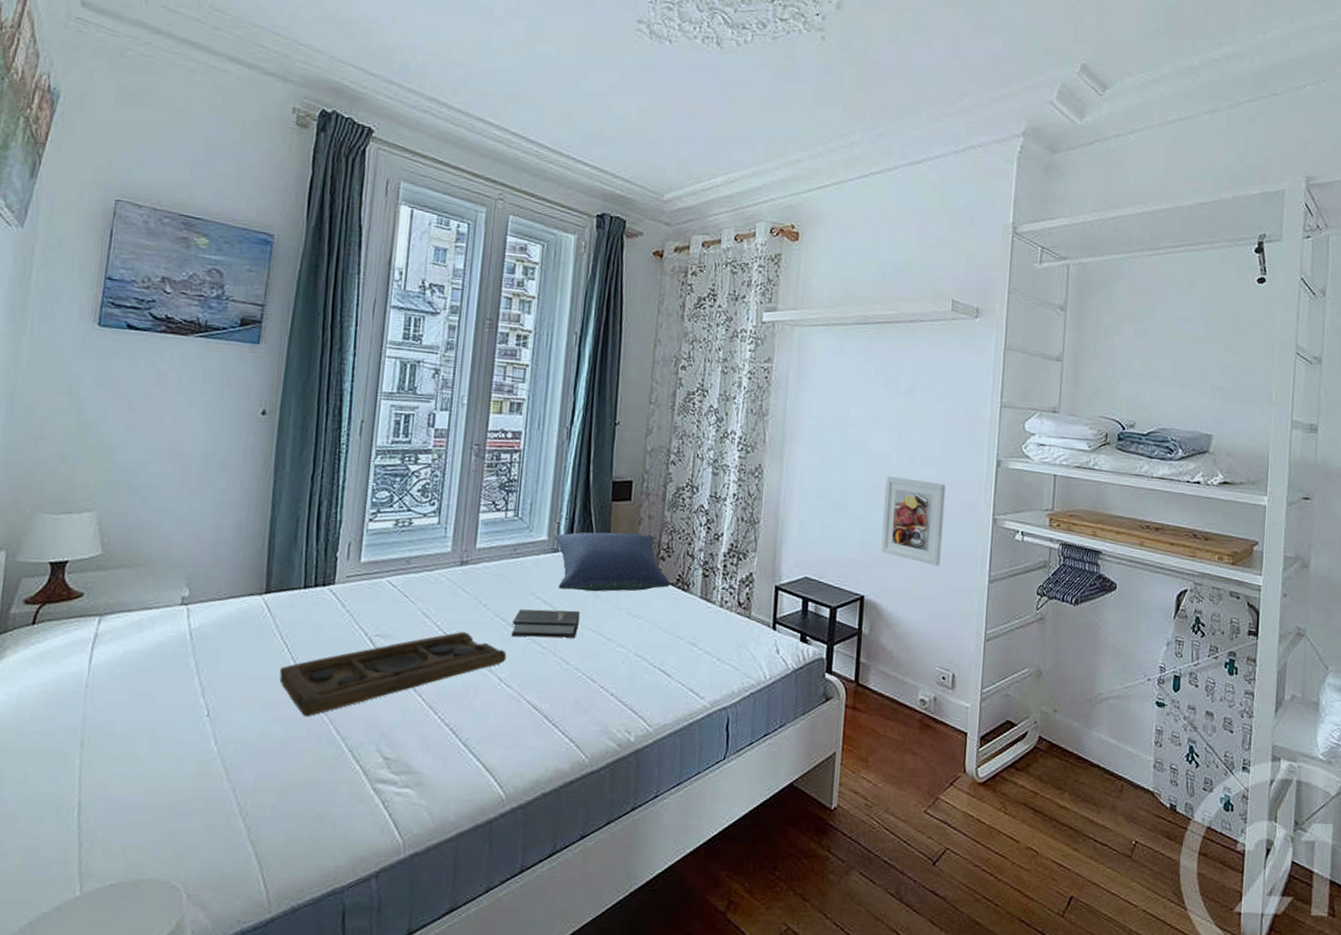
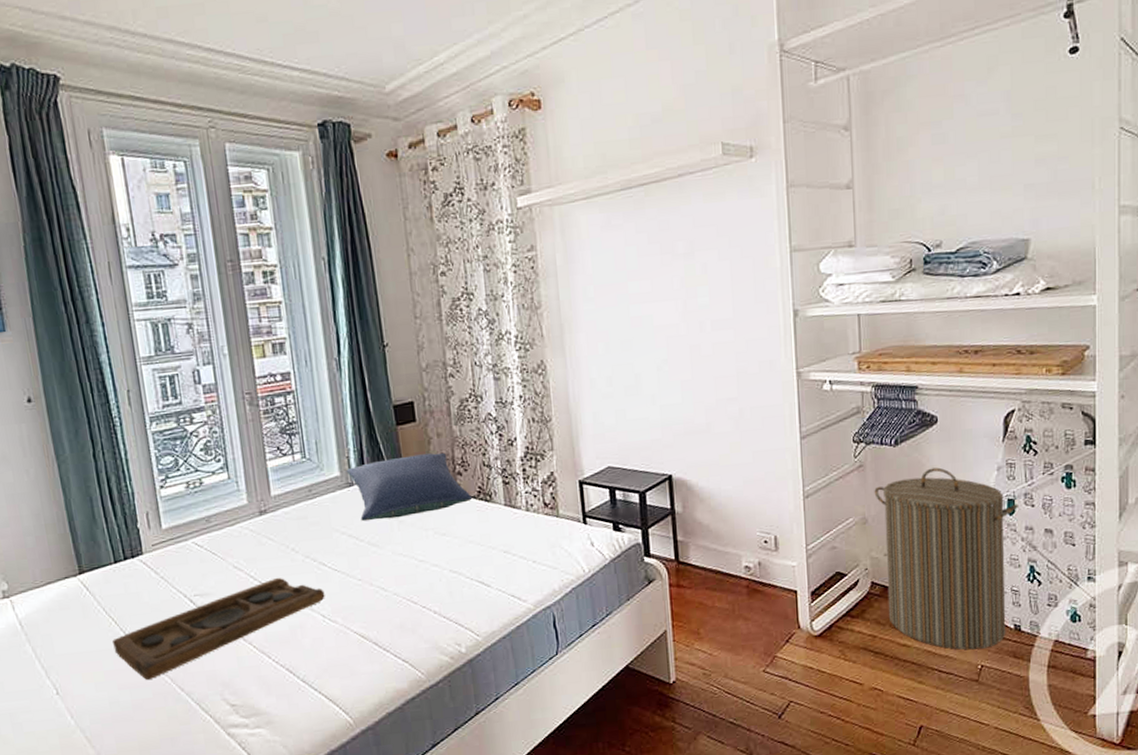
hardback book: present [511,609,580,638] -> none [323,538,389,575]
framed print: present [880,475,946,567] -> none [677,346,747,433]
laundry hamper: none [1051,632,1184,824] -> present [874,467,1019,650]

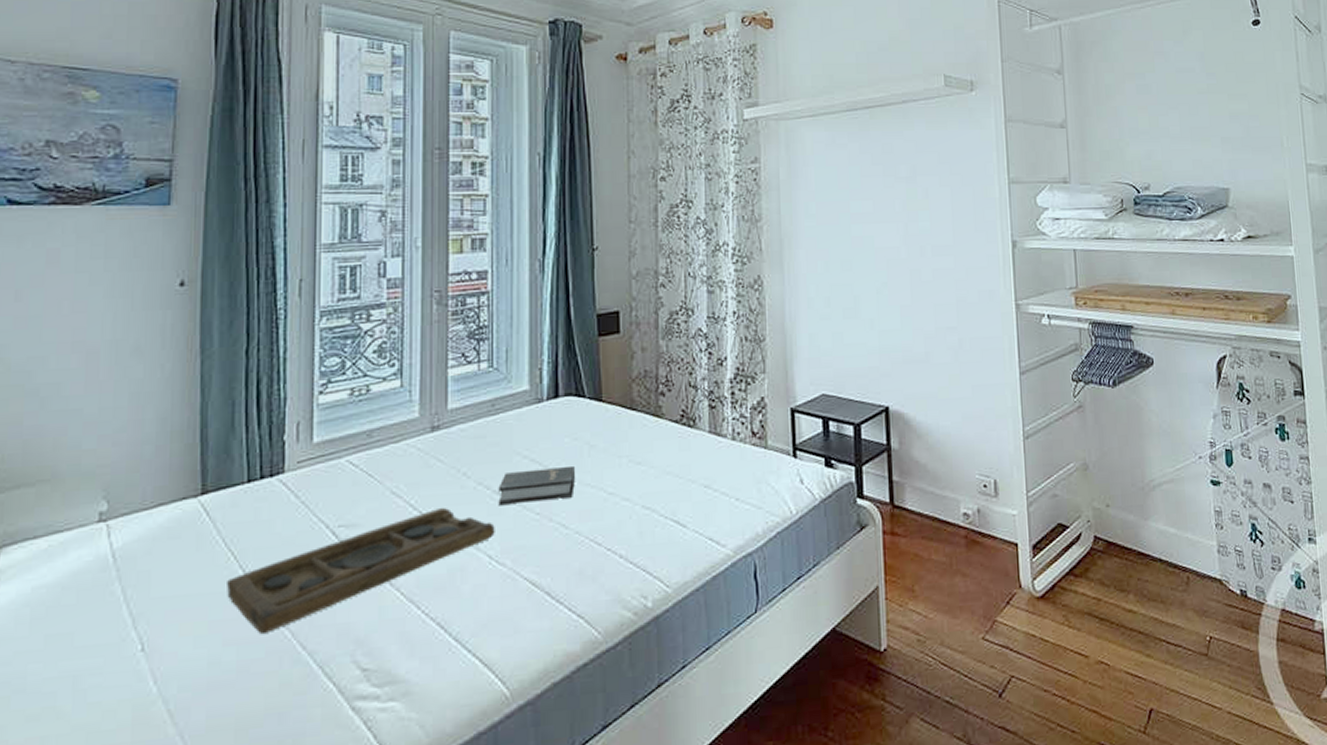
hardback book: none [323,538,389,575] -> present [498,465,575,506]
pillow: present [346,452,472,522] -> none [537,369,673,444]
laundry hamper: present [874,467,1019,650] -> none [1094,412,1236,618]

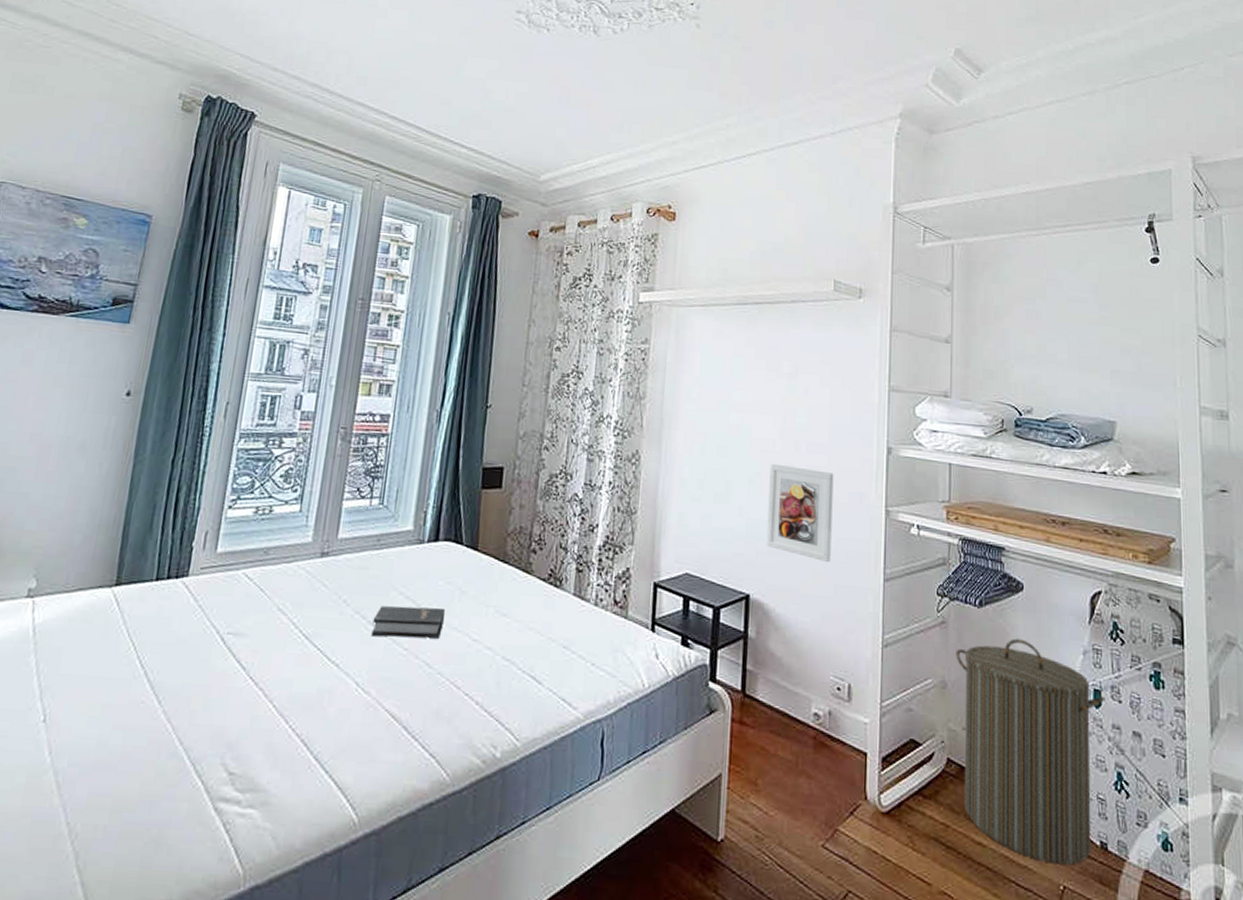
decorative tray: present [227,507,495,633] -> none [122,629,366,723]
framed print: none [897,271,966,364] -> present [766,463,834,563]
laundry hamper: none [1094,412,1236,618] -> present [955,638,1105,865]

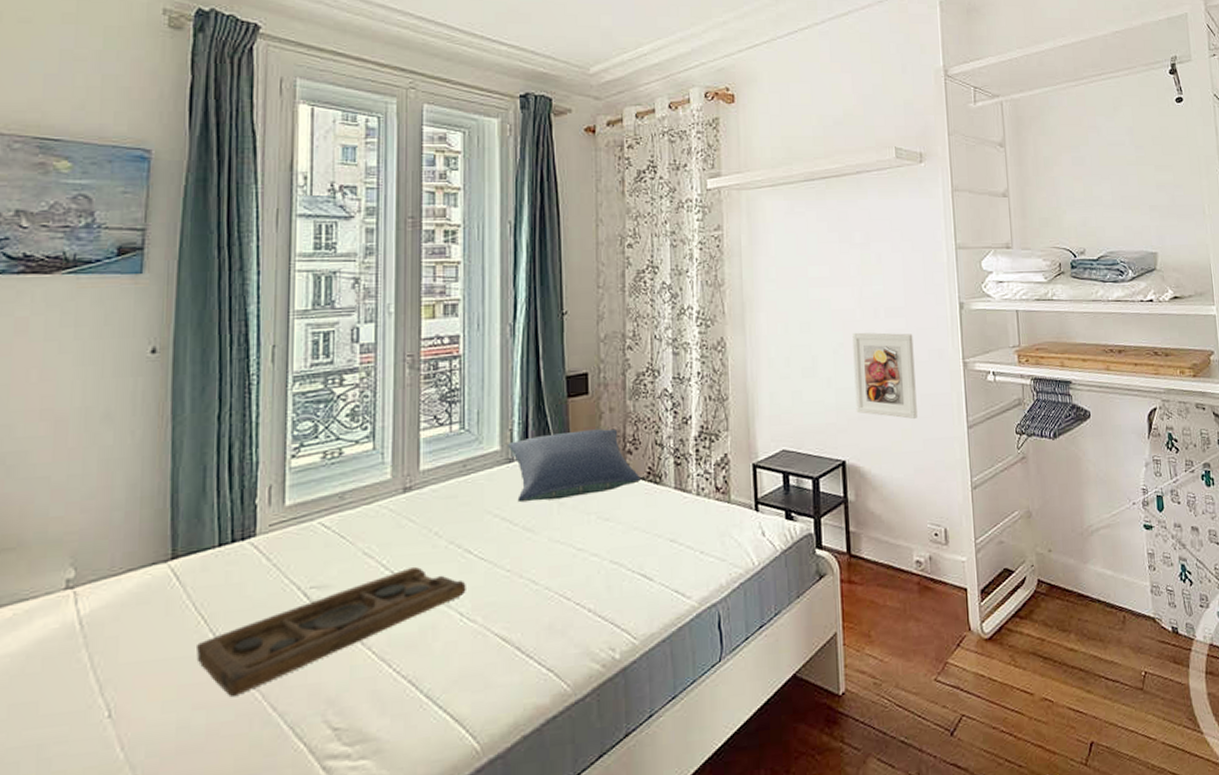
decorative tray: none [122,629,366,723] -> present [196,566,466,696]
hardback book: present [371,606,445,639] -> none [469,523,544,564]
pillow: none [420,522,541,588] -> present [508,428,640,503]
laundry hamper: present [955,638,1105,865] -> none [1037,461,1167,655]

